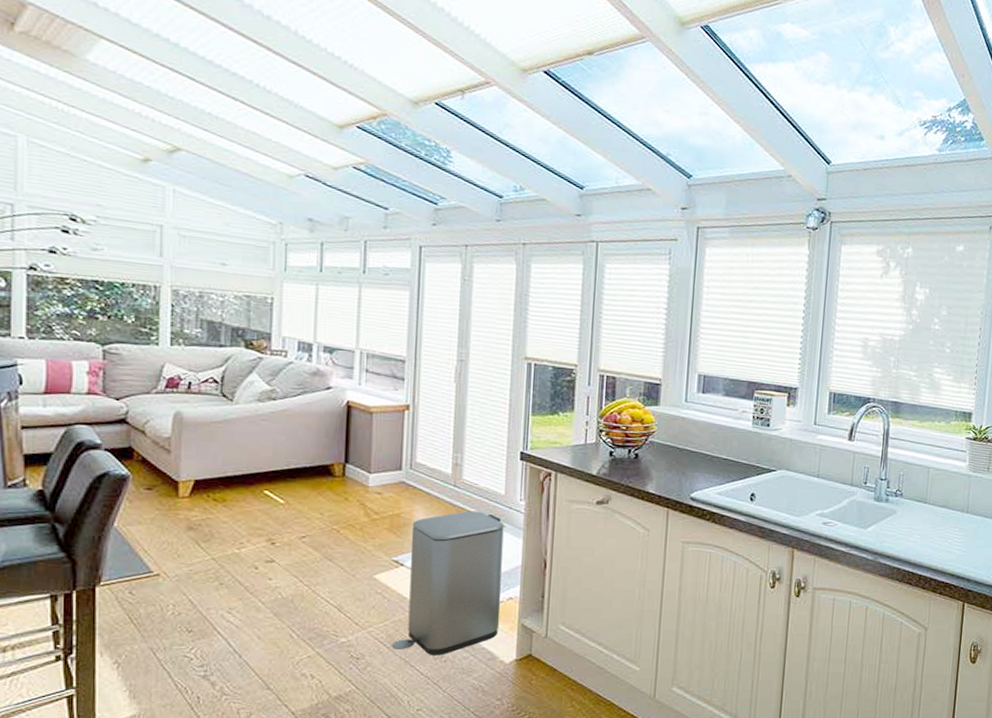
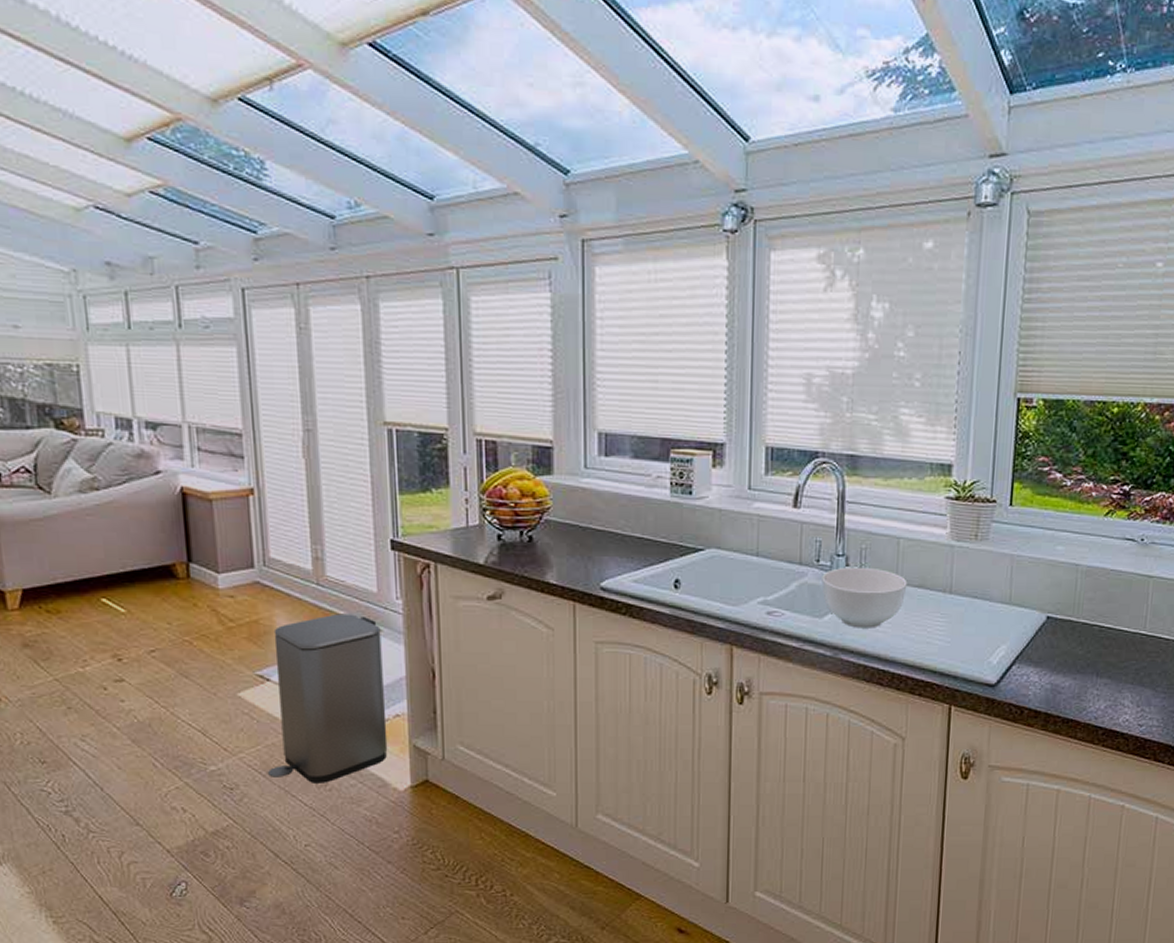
bowl: none [867,489,934,539] -> present [821,567,908,628]

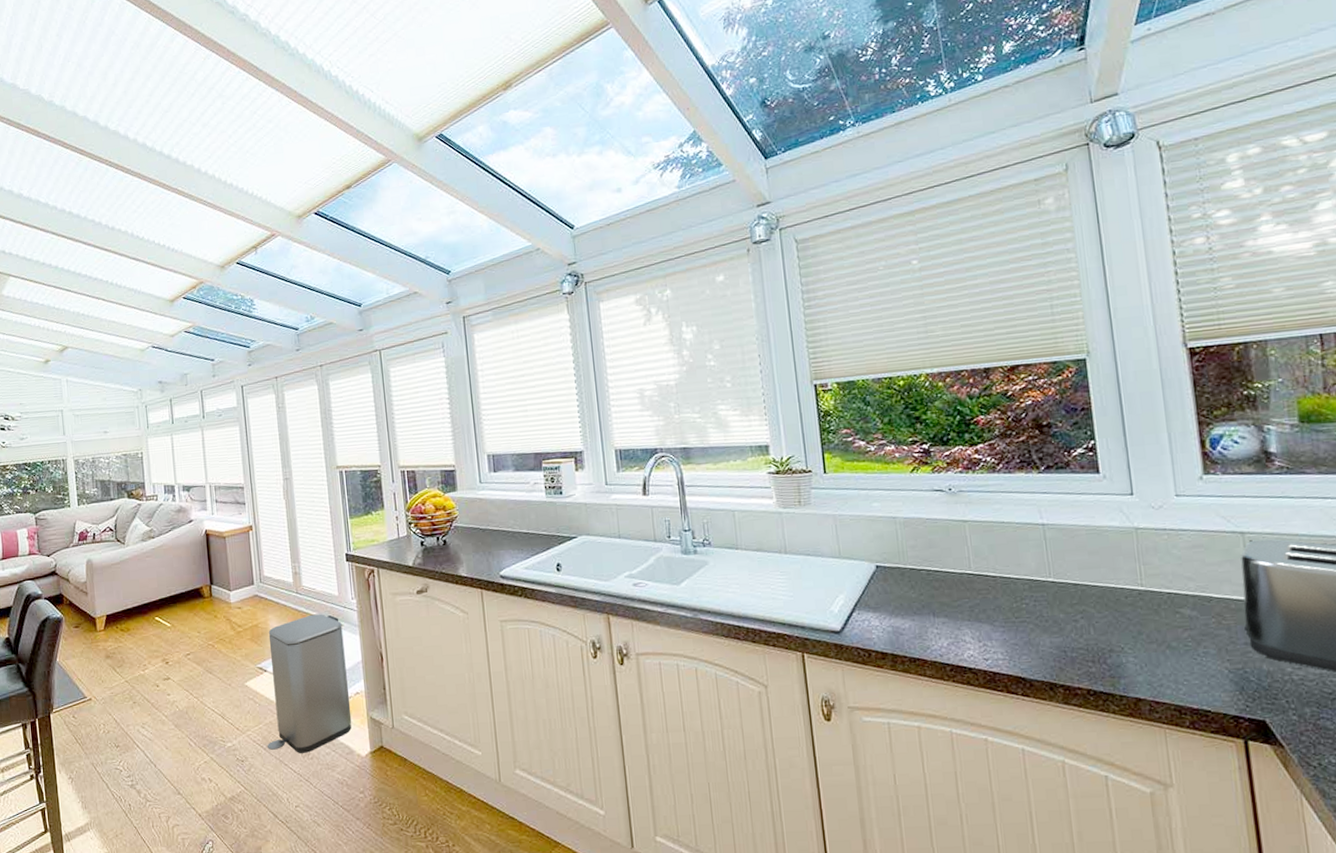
bowl: present [821,567,908,628] -> none [674,538,748,591]

